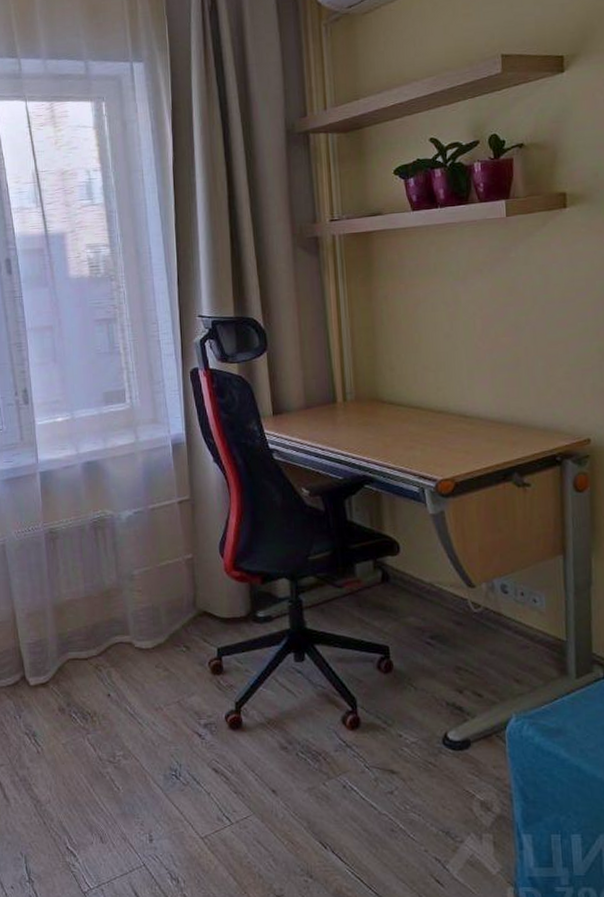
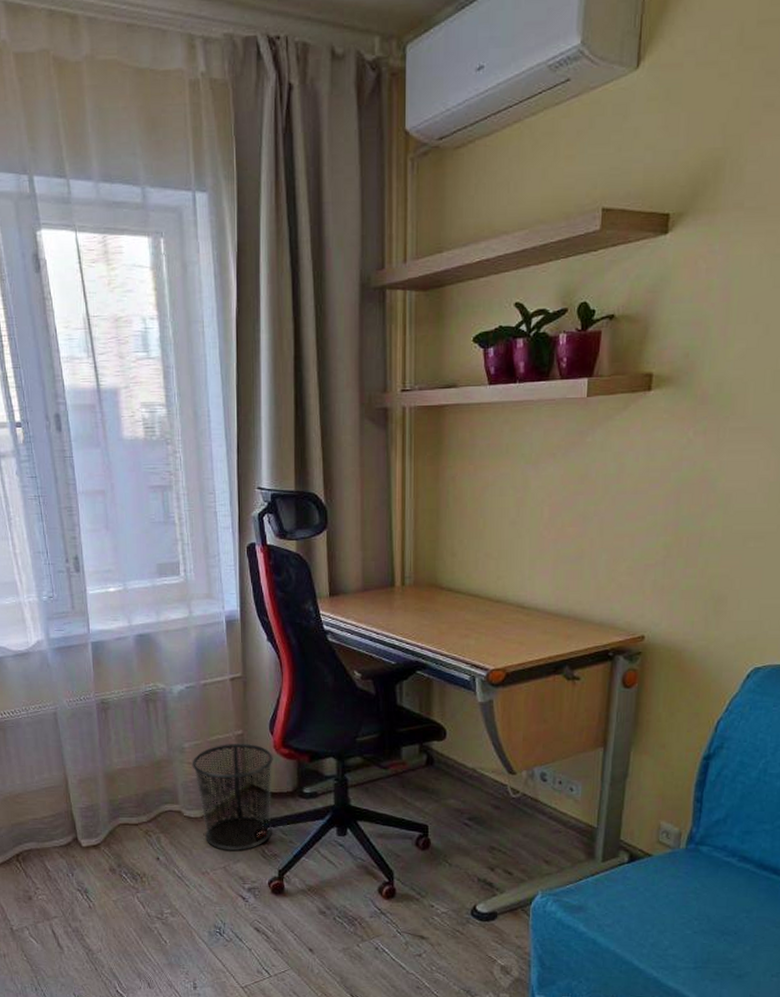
waste bin: none [141,567,227,683] -> present [192,743,273,850]

